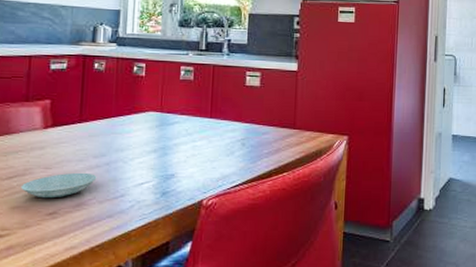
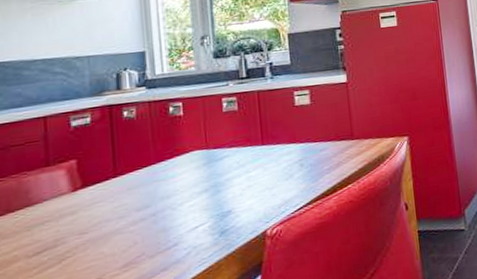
saucer: present [20,172,97,199] -> none [53,228,143,268]

